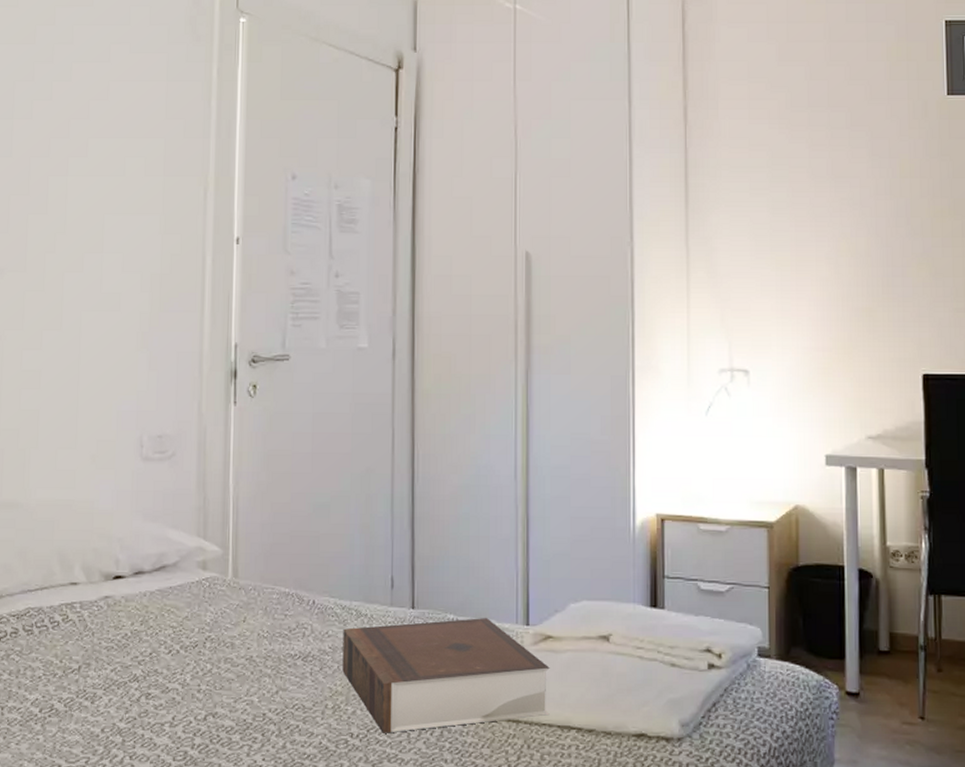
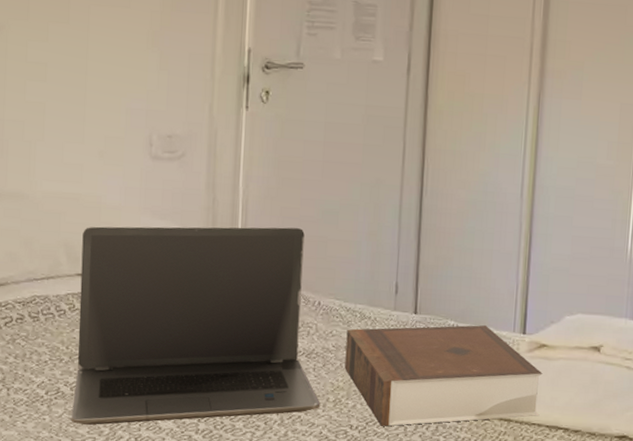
laptop computer: none [65,524,319,744] -> present [71,226,321,425]

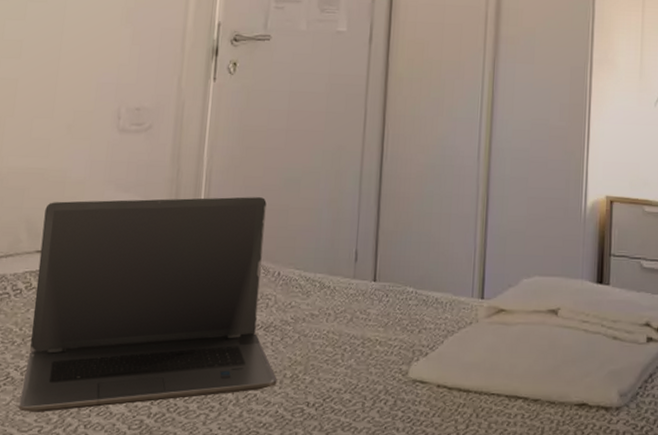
book: present [344,325,543,427] -> none [303,291,501,402]

